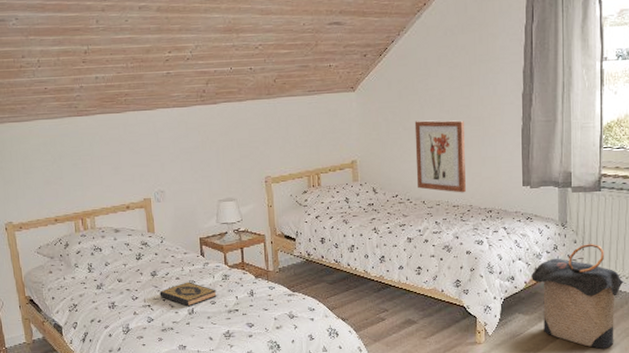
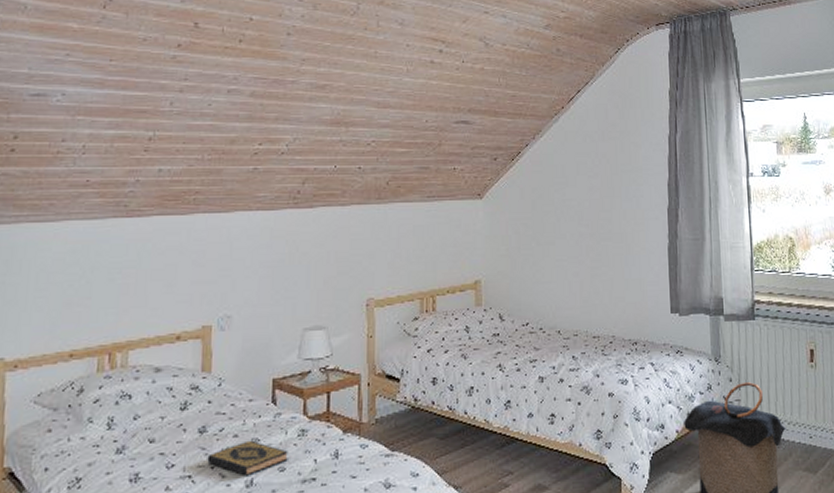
wall art: present [414,120,466,193] -> none [549,235,608,321]

